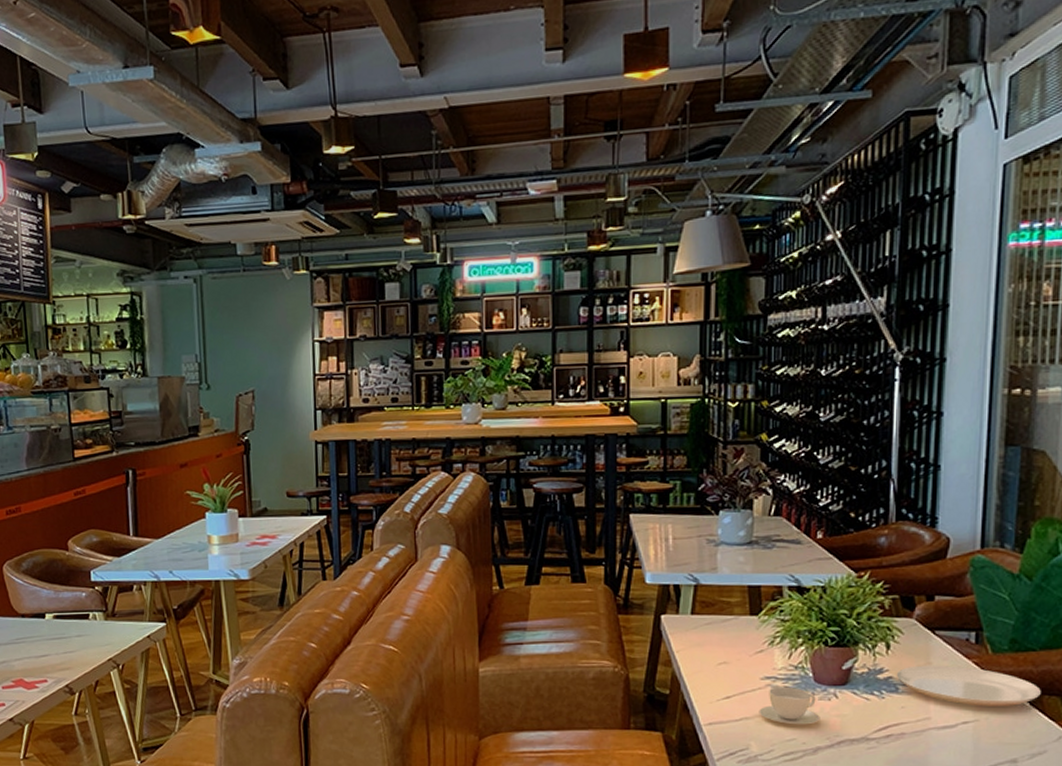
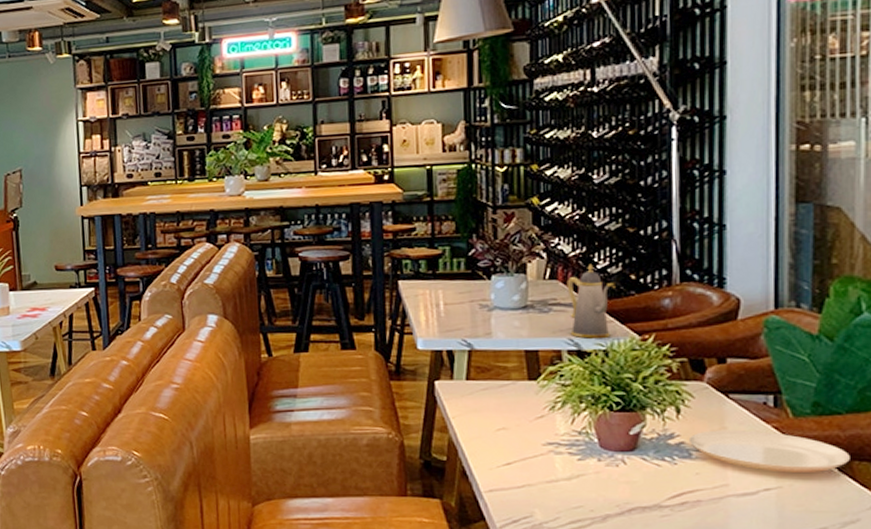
teacup: present [759,687,820,725] -> none [542,453,608,492]
coffee pot: none [790,501,836,575] -> present [566,263,615,339]

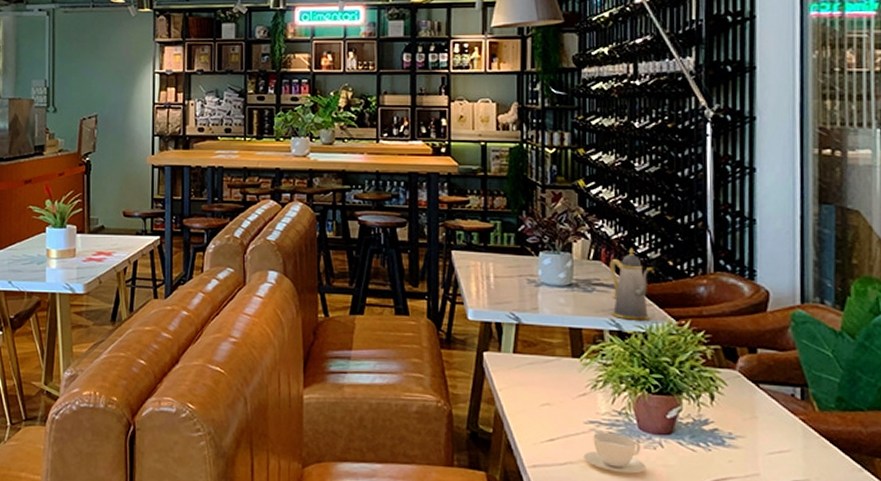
teacup: none [542,453,608,492] -> present [583,432,646,473]
plate: present [688,429,850,473] -> none [721,418,872,467]

